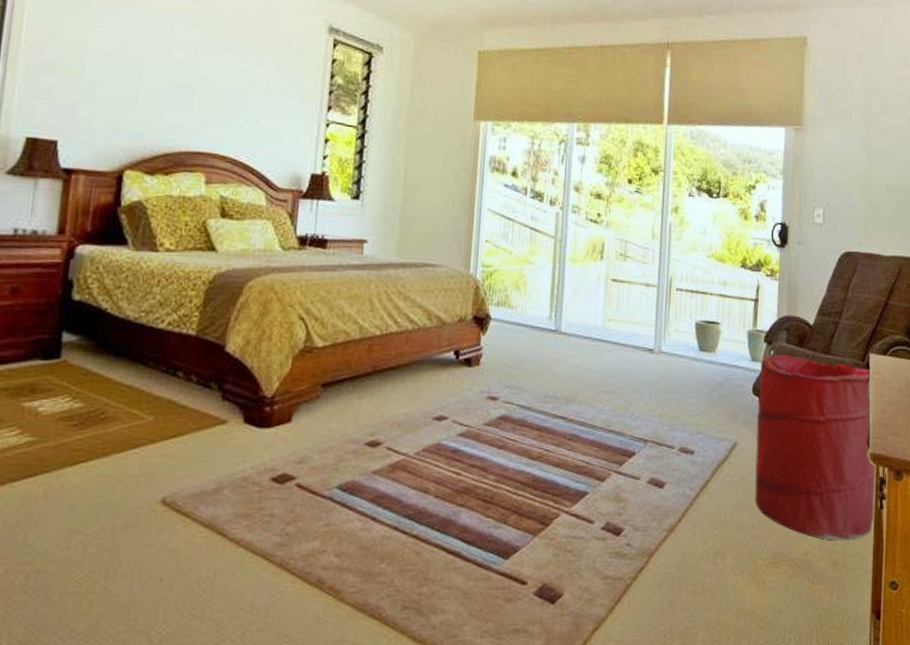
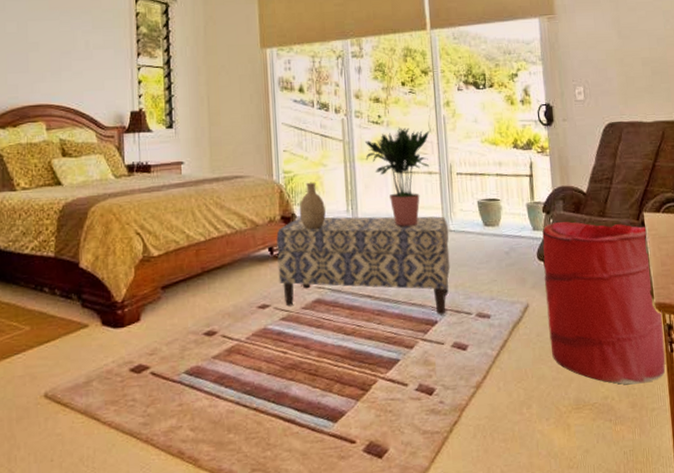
bench: none [461,319,660,446] -> present [276,216,450,315]
decorative vase: none [494,280,525,336] -> present [299,182,326,230]
potted plant: none [577,229,653,342] -> present [365,126,430,227]

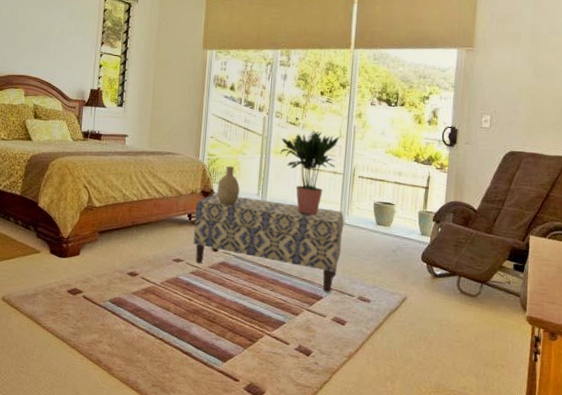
laundry hamper: present [542,222,666,385] -> none [421,231,532,383]

